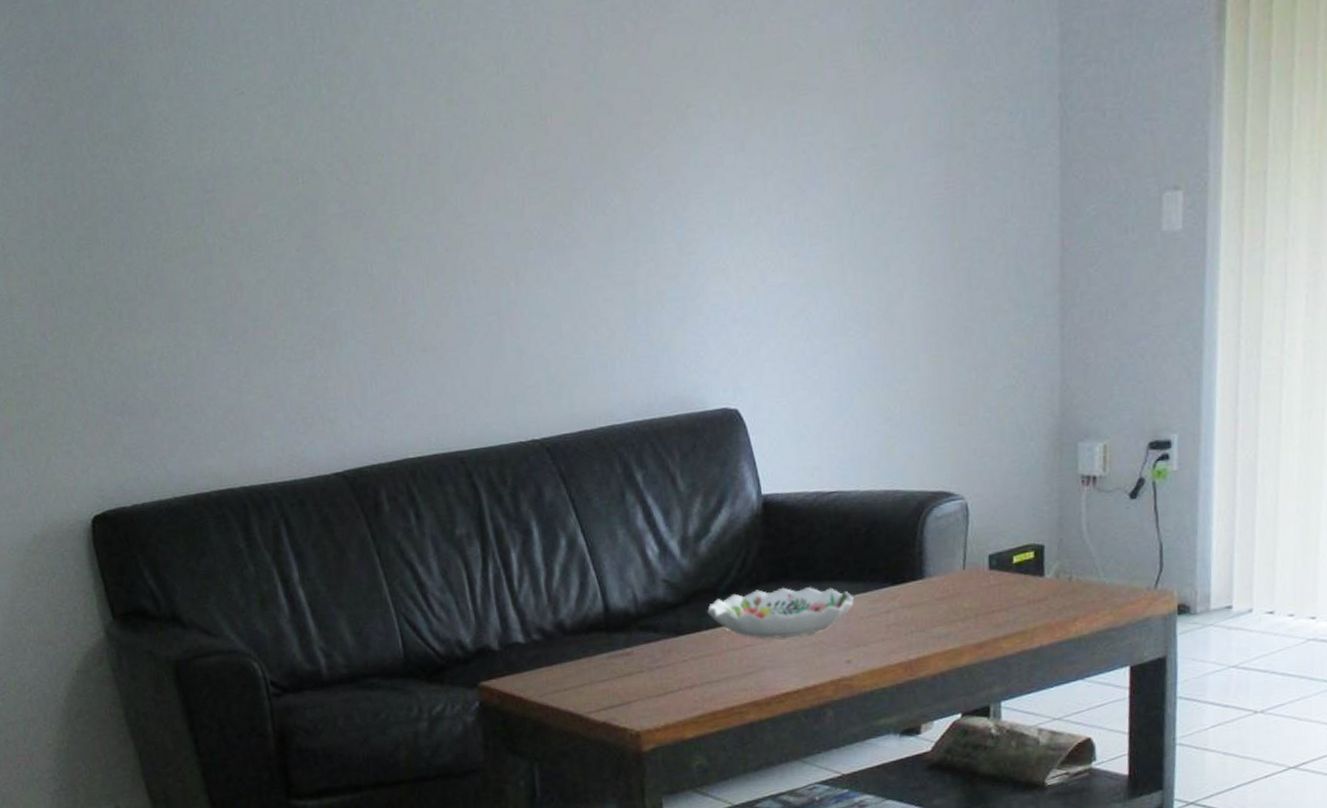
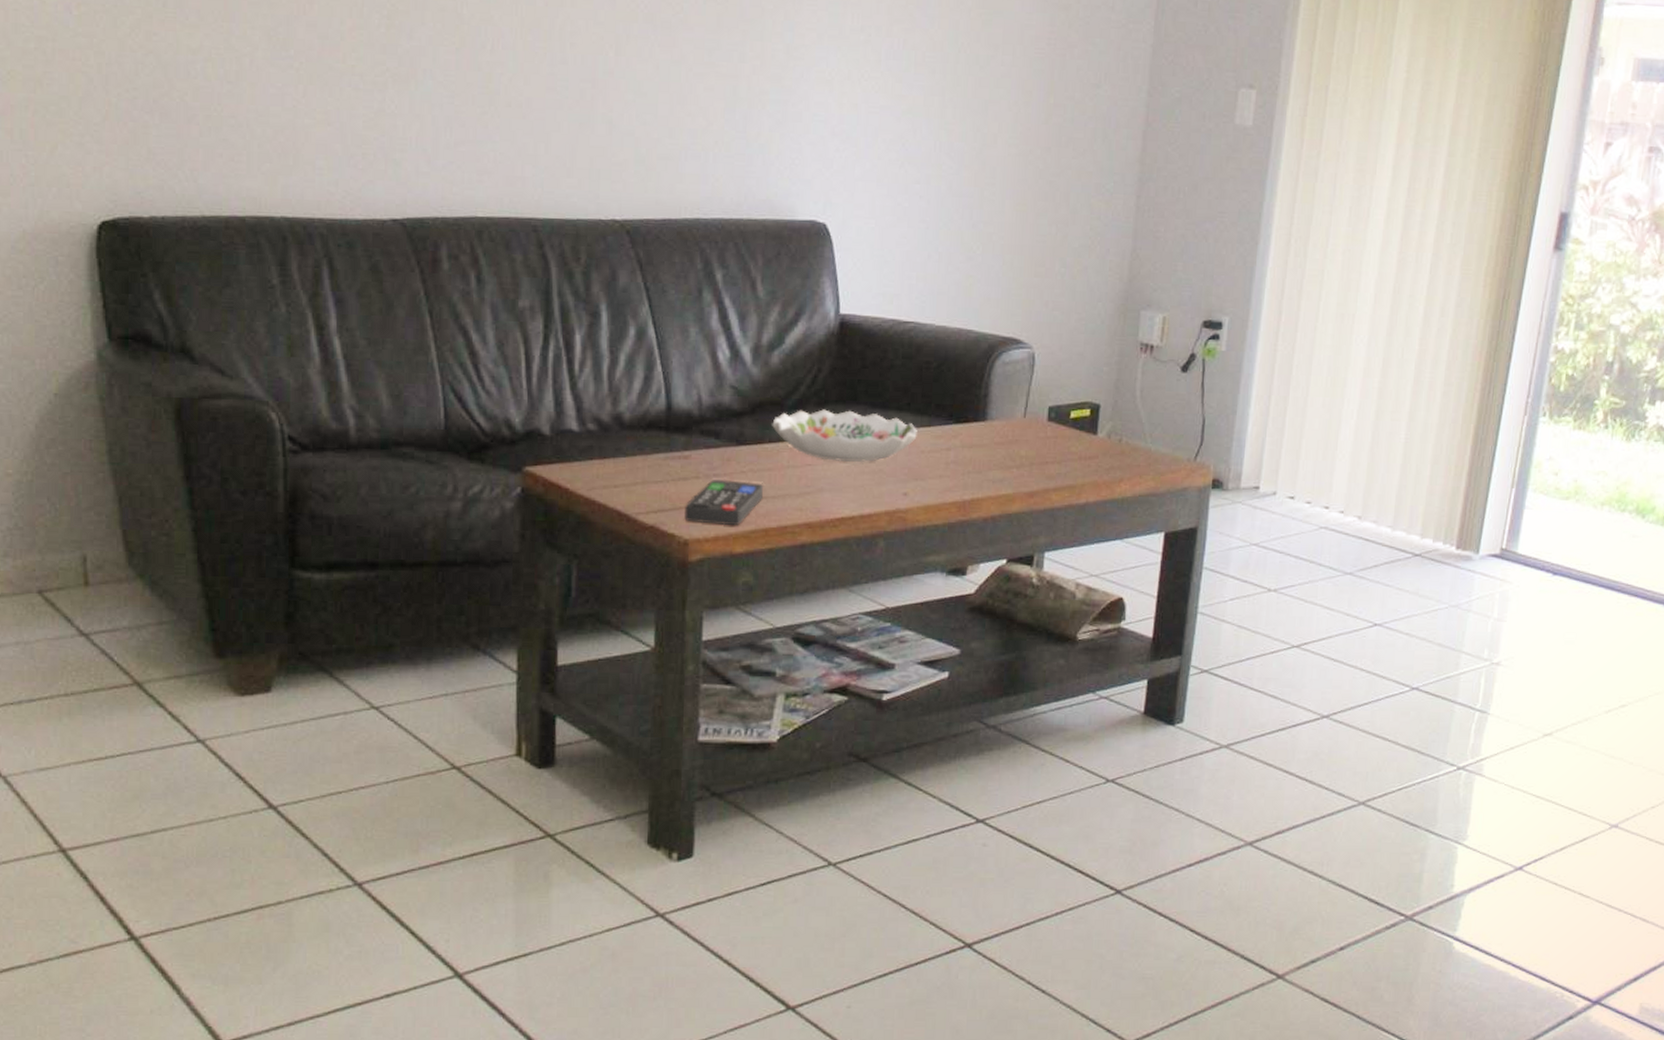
remote control: none [632,669,707,715] -> present [684,480,763,525]

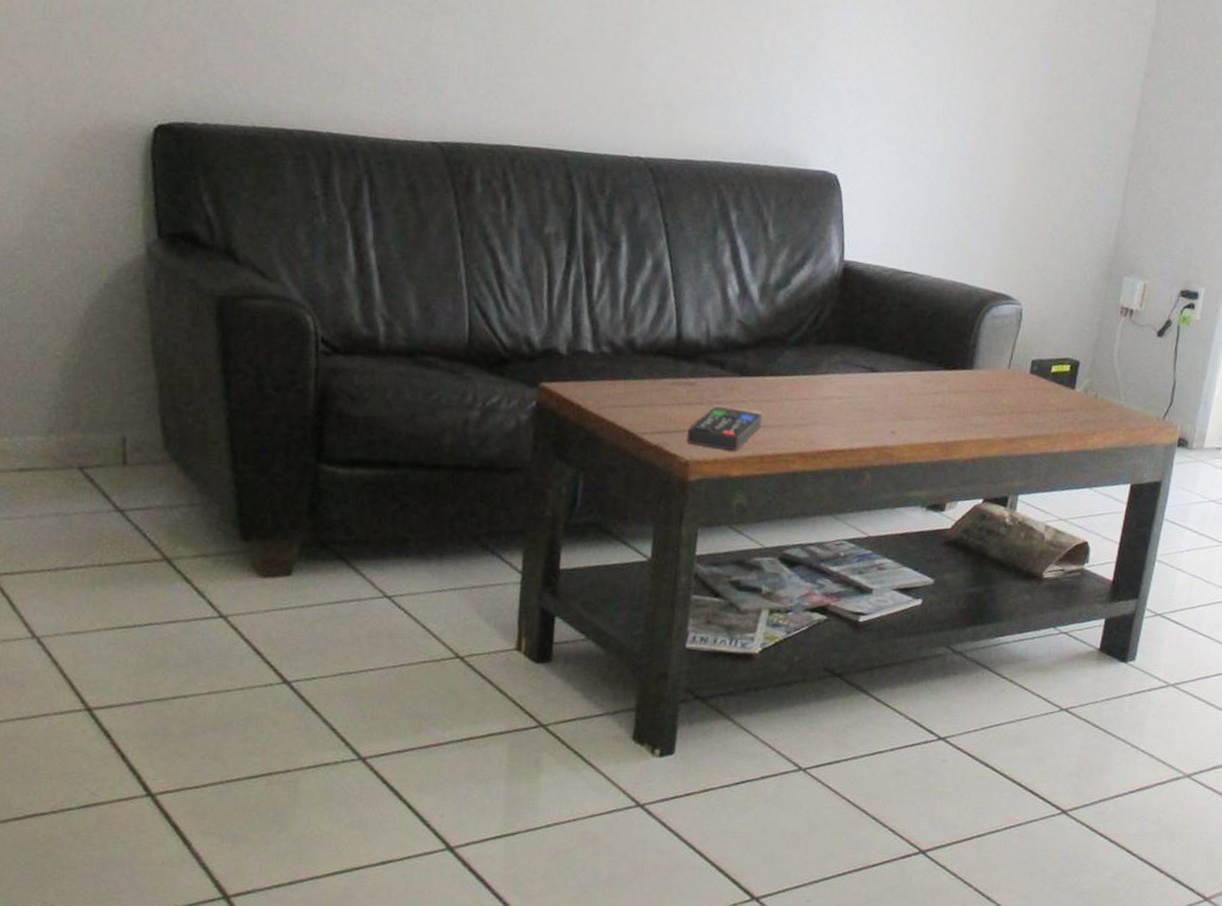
decorative bowl: present [772,409,917,462] -> none [774,347,909,400]

